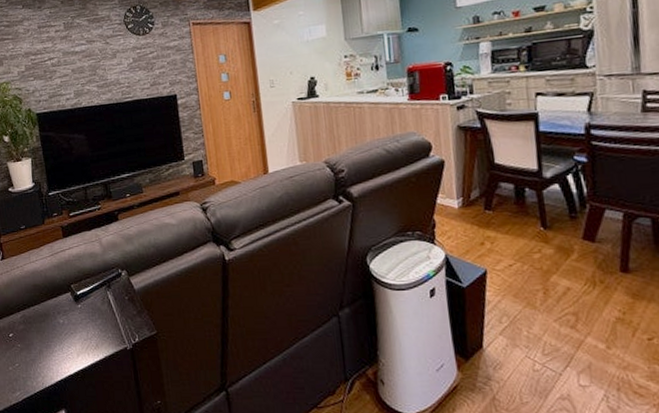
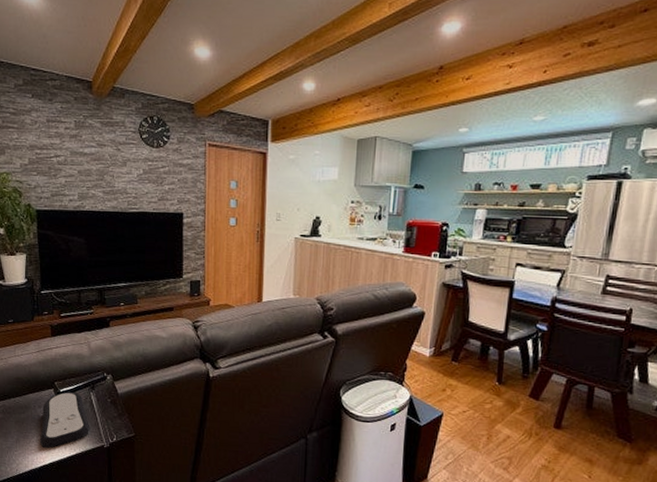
remote control: none [61,293,111,356] -> present [39,392,90,448]

